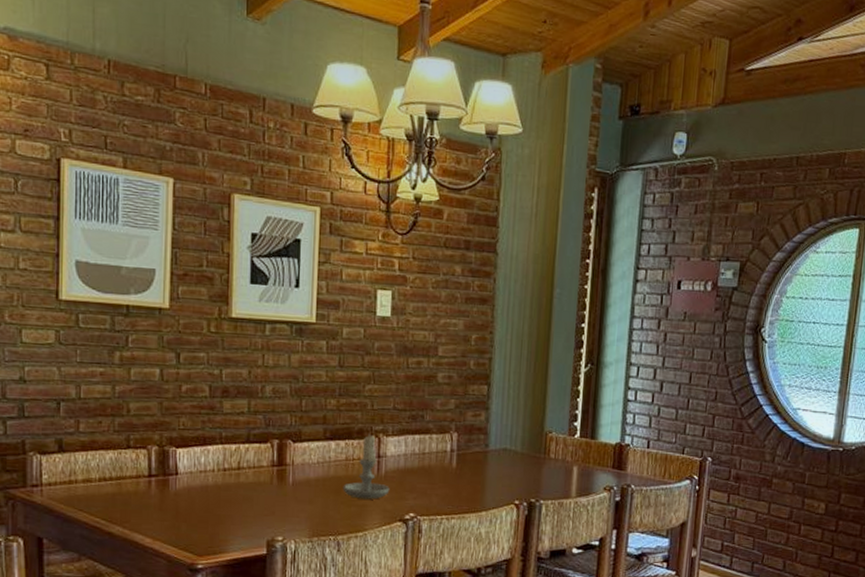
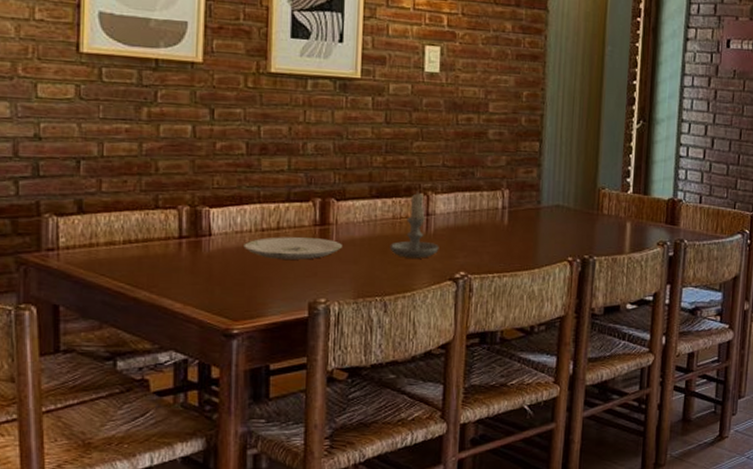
plate: none [207,476,298,499] -> present [244,237,342,260]

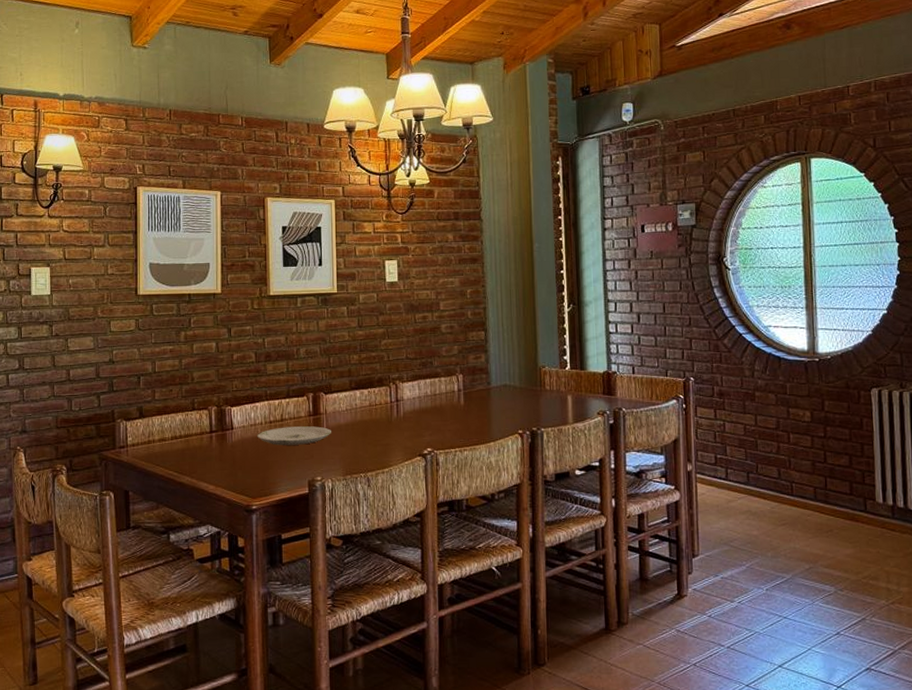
candle: present [390,191,439,259] -> none [369,381,409,439]

